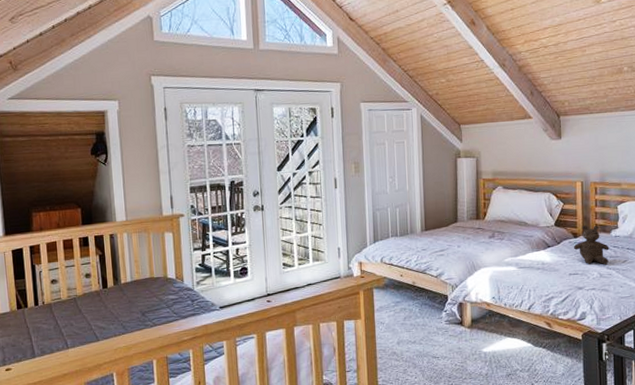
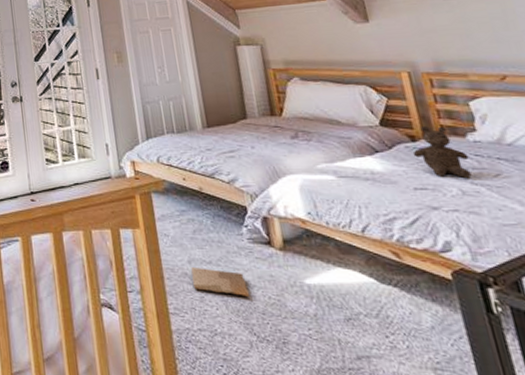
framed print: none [399,347,442,366] -> present [191,267,251,297]

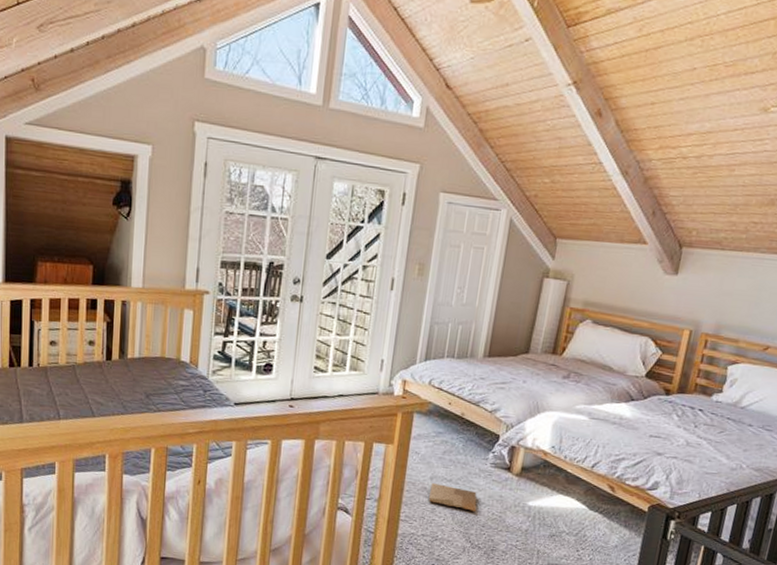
teddy bear: present [412,126,472,179] -> none [661,383,706,433]

